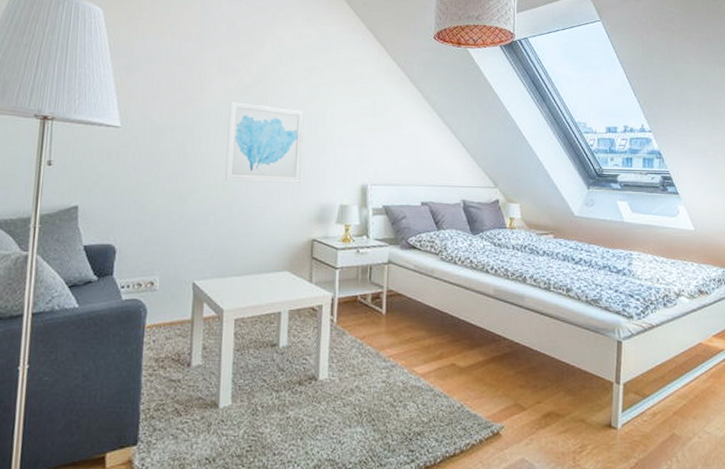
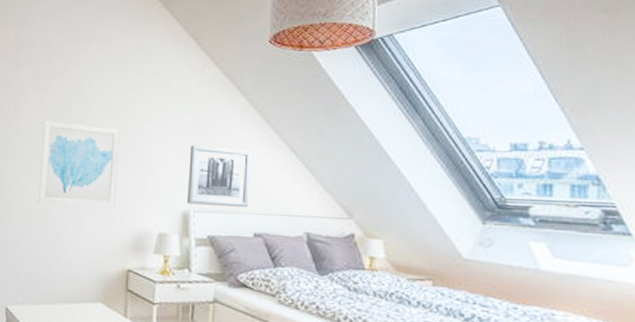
wall art: none [366,125,420,181] -> present [187,144,252,208]

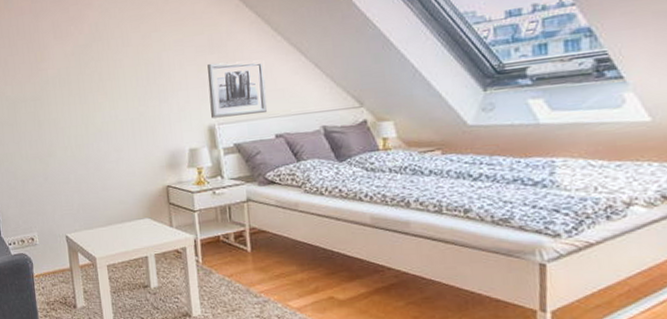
wall art: present [38,120,121,207] -> none [69,60,148,141]

